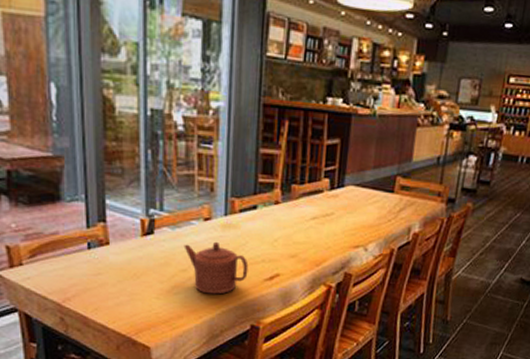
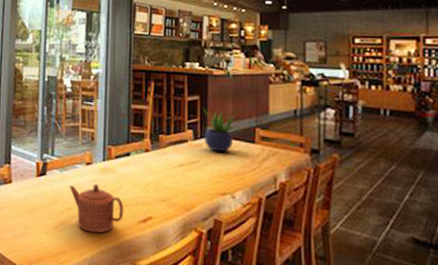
potted plant: none [341,153,380,203] -> present [202,107,238,152]

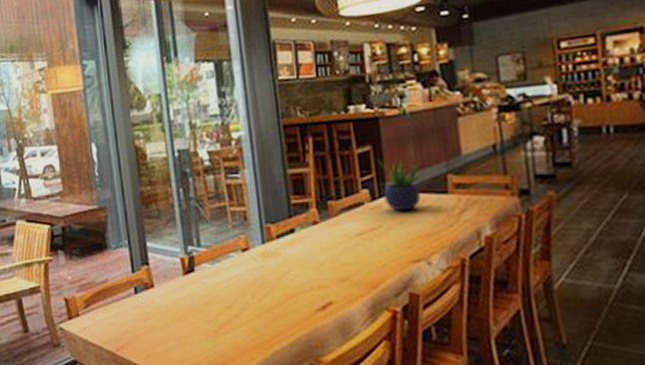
teapot: present [69,183,124,233] -> none [225,272,297,332]

